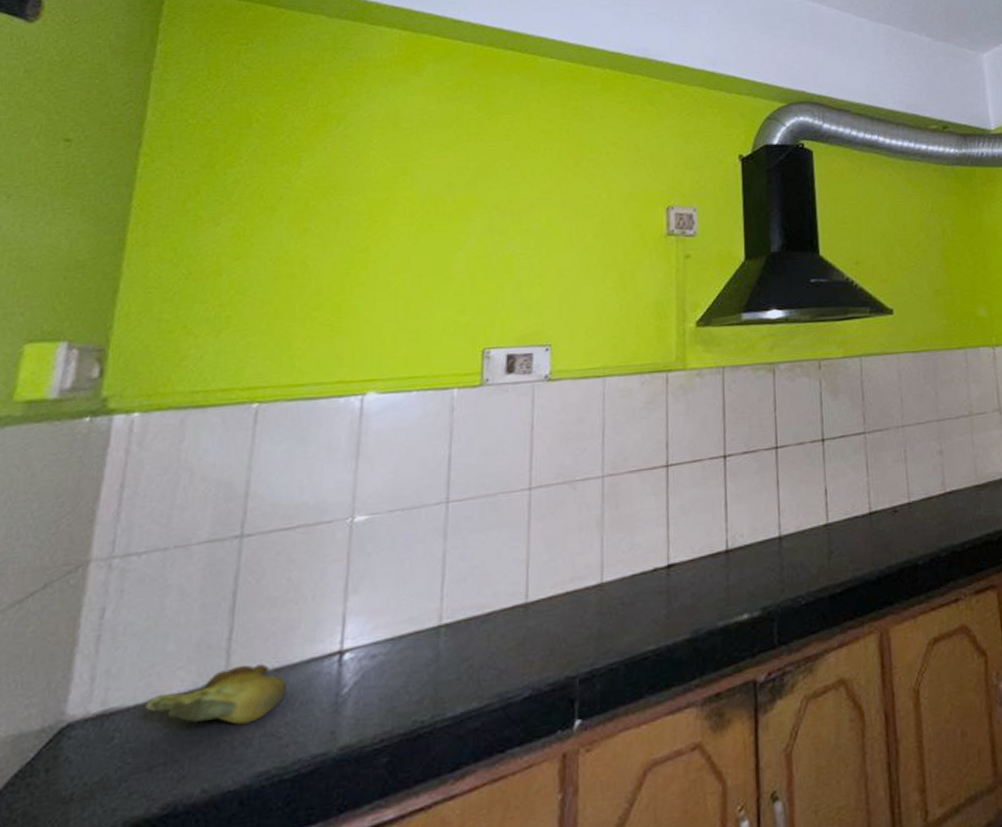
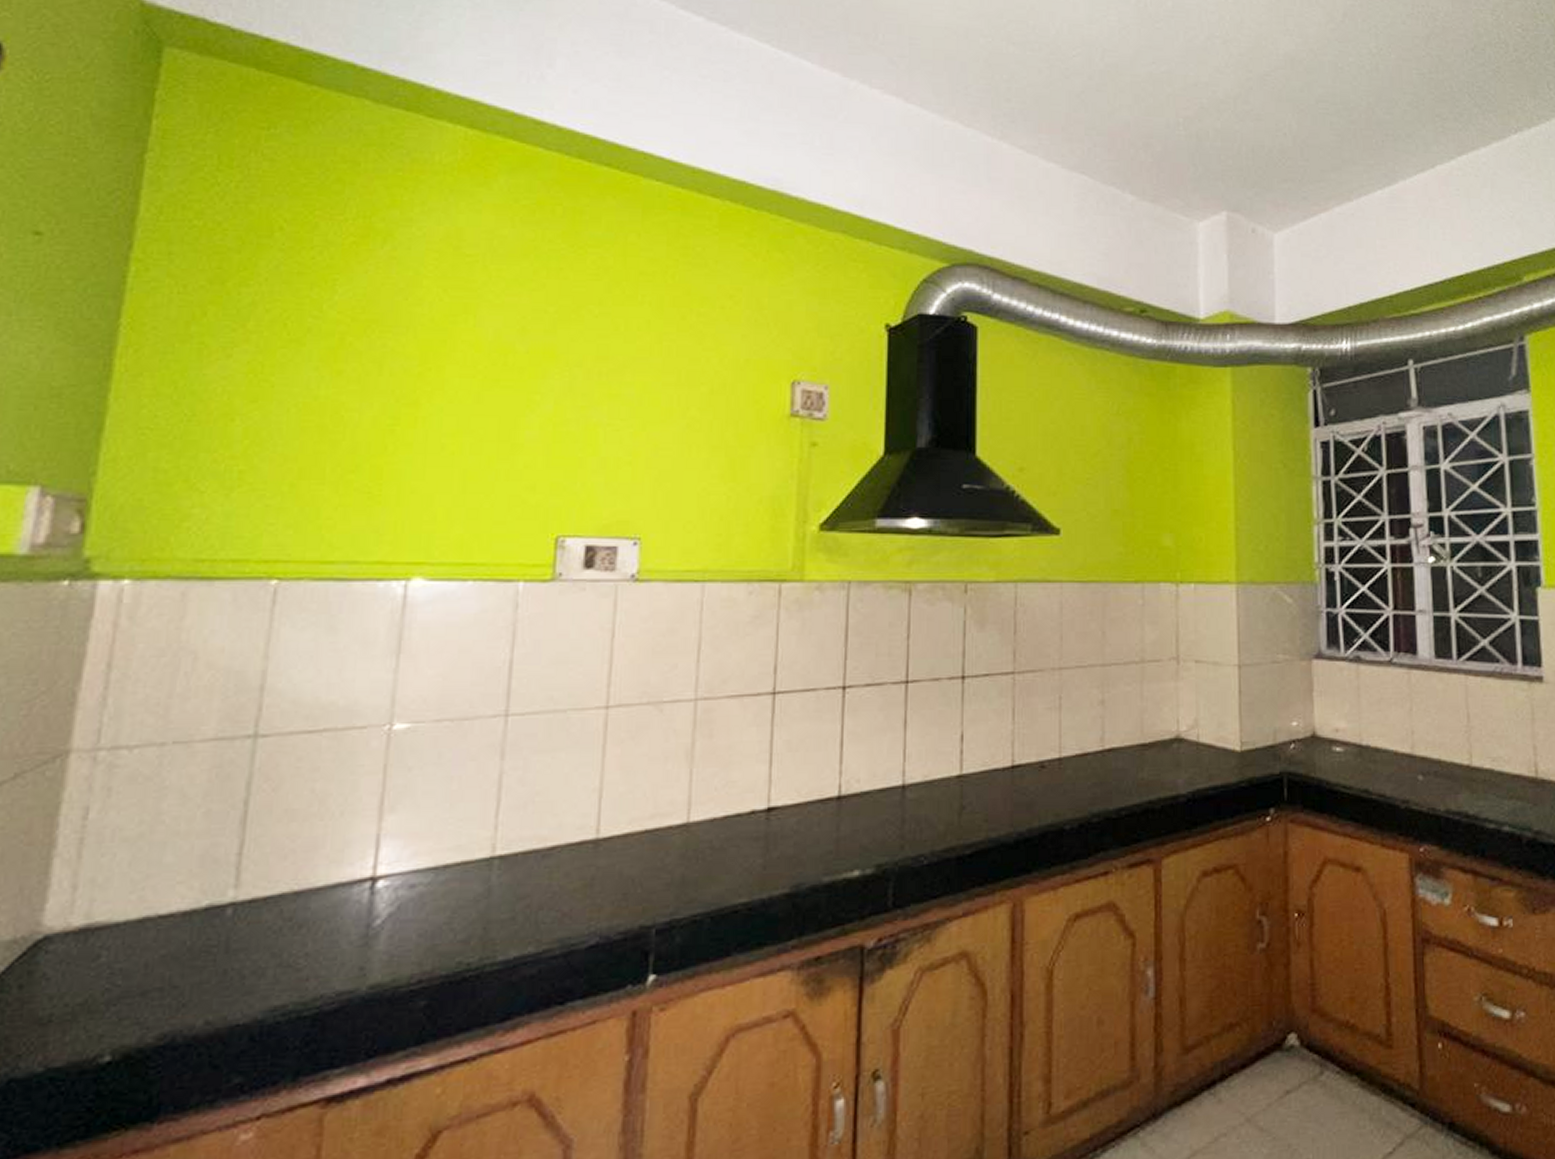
banana bunch: present [145,664,288,725] -> none [138,884,309,951]

